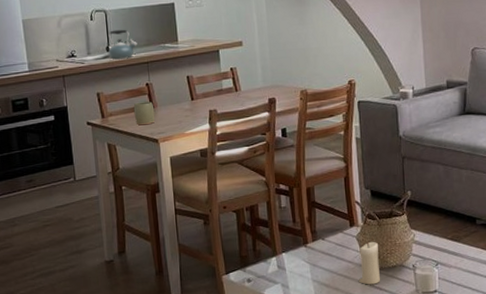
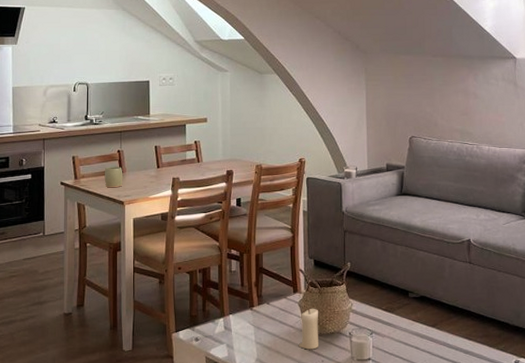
kettle: present [107,29,137,60] -> none [86,101,113,127]

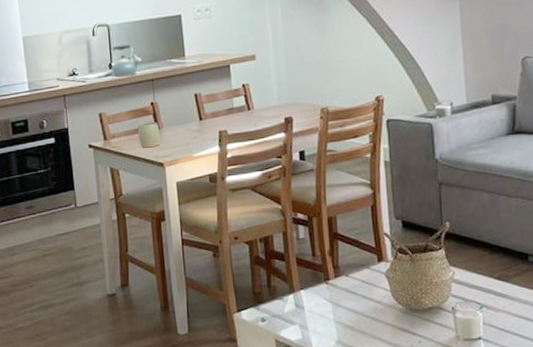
kettle: none [86,101,113,127] -> present [110,44,142,78]
candle: present [299,308,319,350] -> none [389,279,415,329]

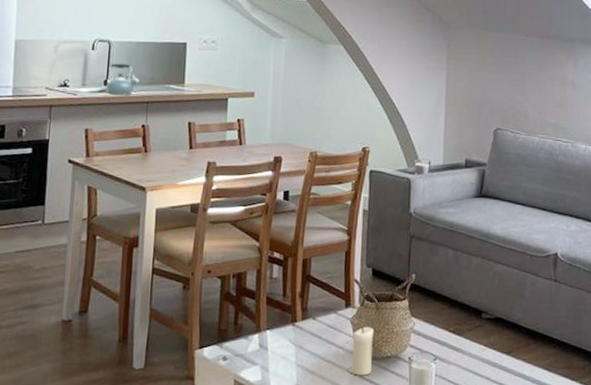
mug: present [137,122,161,148] -> none [123,144,147,170]
candle: none [389,279,415,329] -> present [348,326,375,376]

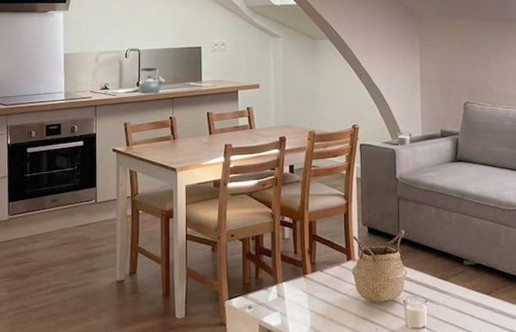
candle: present [348,326,375,376] -> none [353,275,374,318]

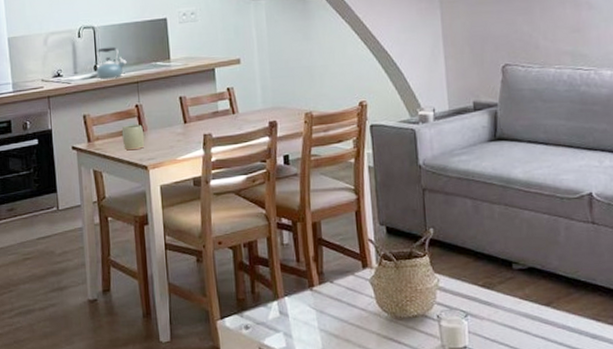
mug: none [156,133,175,155] -> present [121,124,145,151]

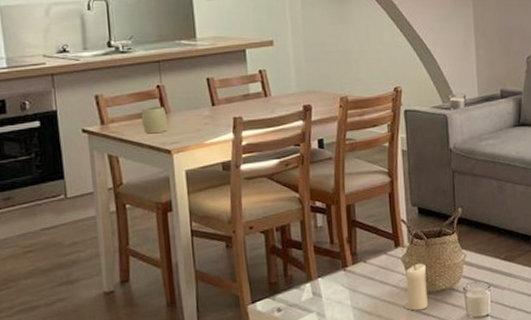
kettle: present [95,46,127,79] -> none [109,22,146,57]
candle: none [373,286,400,337] -> present [404,263,429,311]

